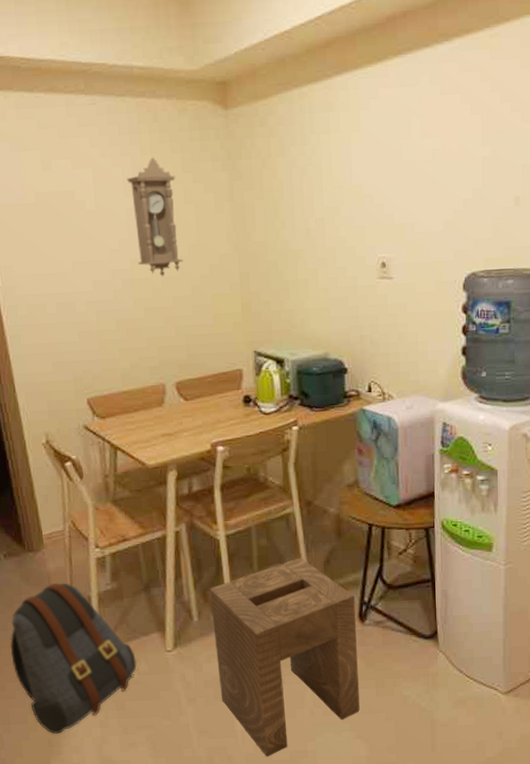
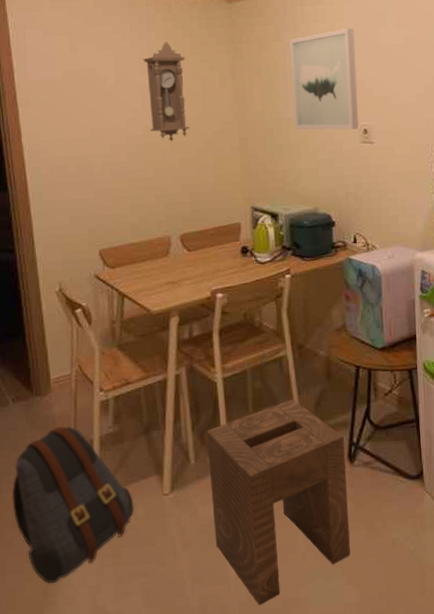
wall art: none [296,141,376,264] -> present [289,28,359,130]

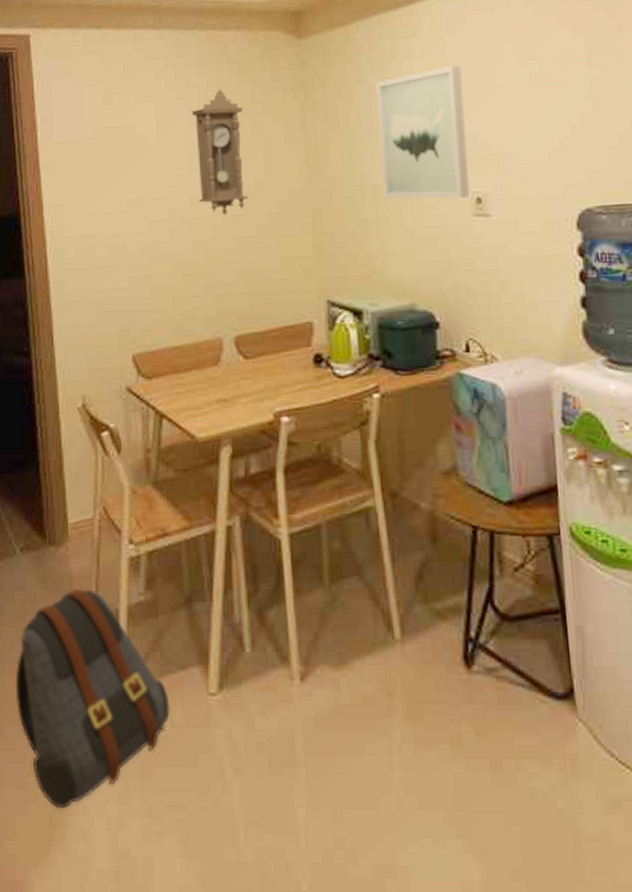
stool: present [206,399,350,605] -> none [266,569,469,870]

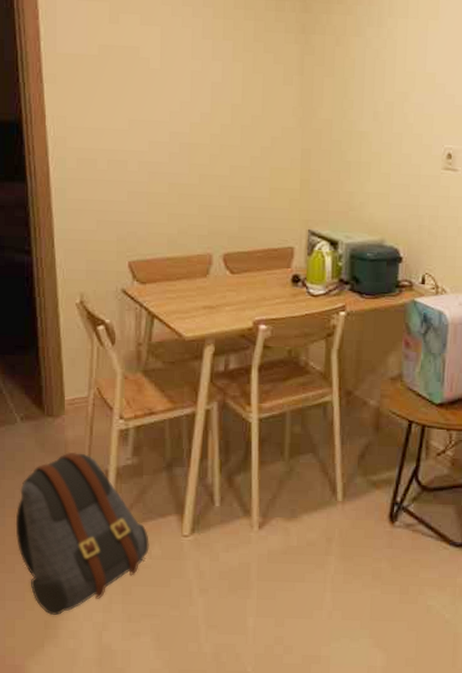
pendulum clock: present [191,89,248,216] -> none [195,22,246,144]
wall art: present [376,66,470,199] -> none [367,29,450,153]

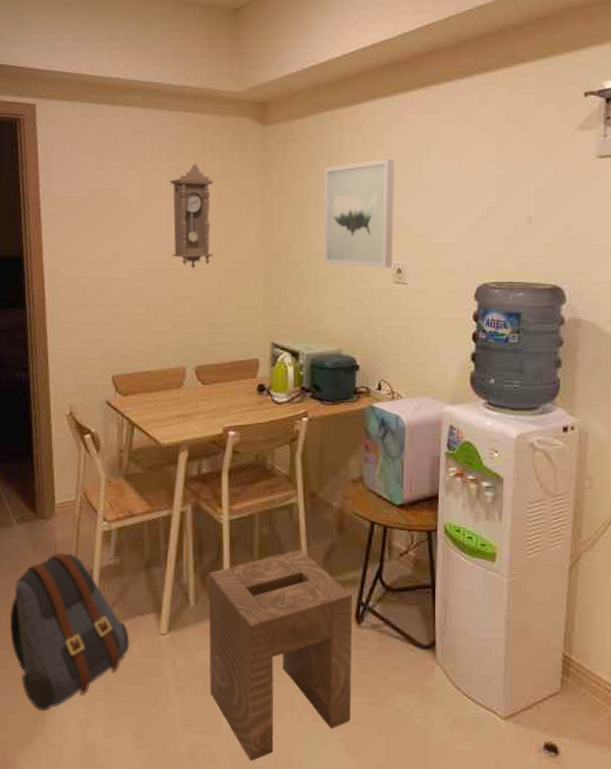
pendulum clock: none [195,22,246,144] -> present [170,163,213,269]
stool: none [235,449,388,659] -> present [208,550,353,761]
wall art: none [367,29,450,153] -> present [323,159,394,268]

